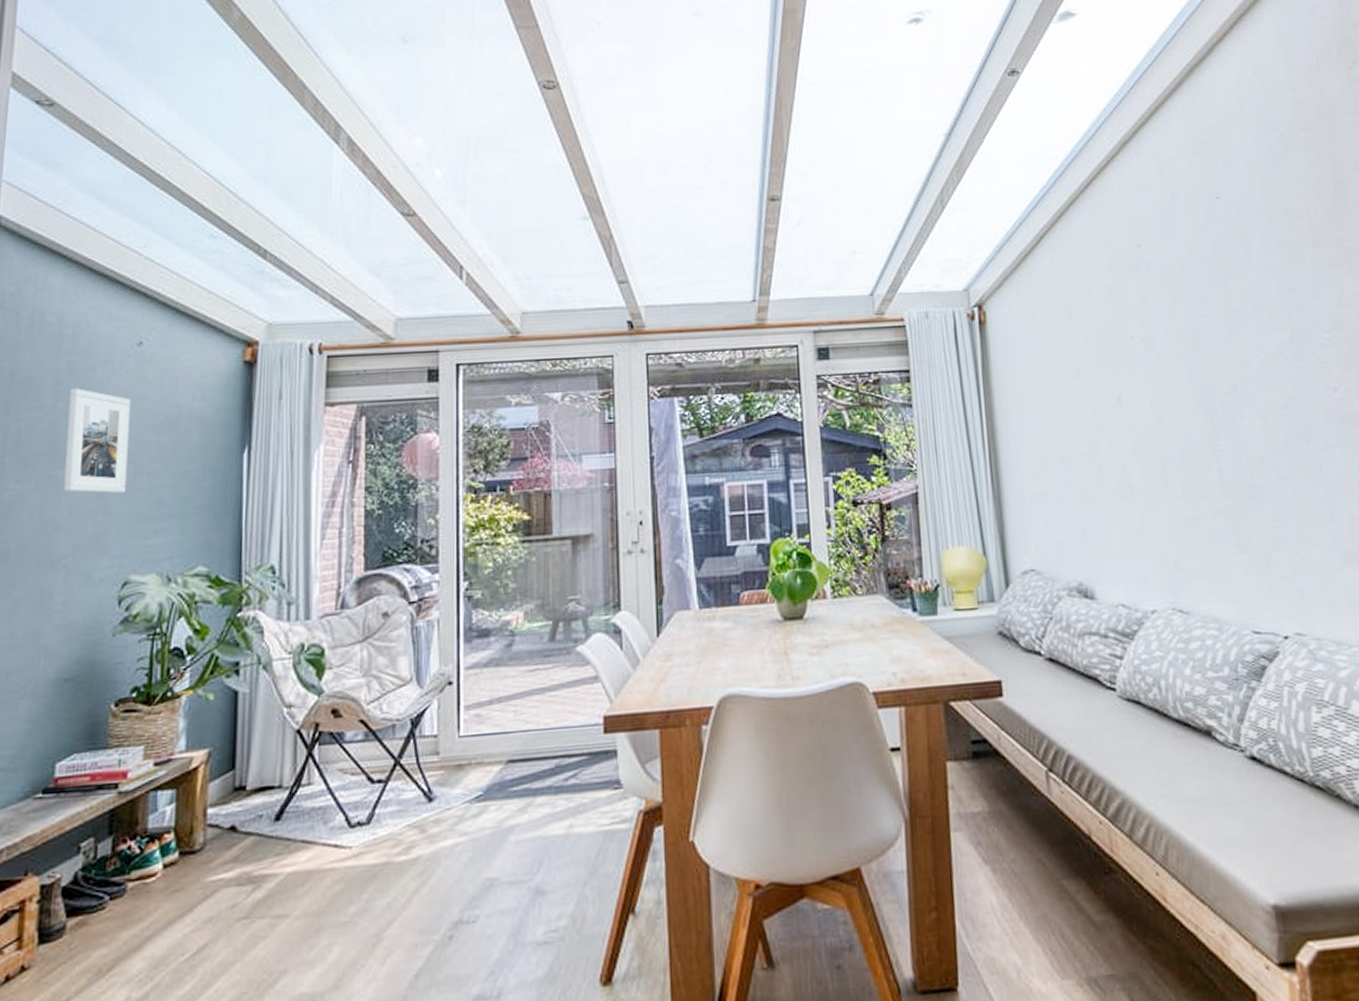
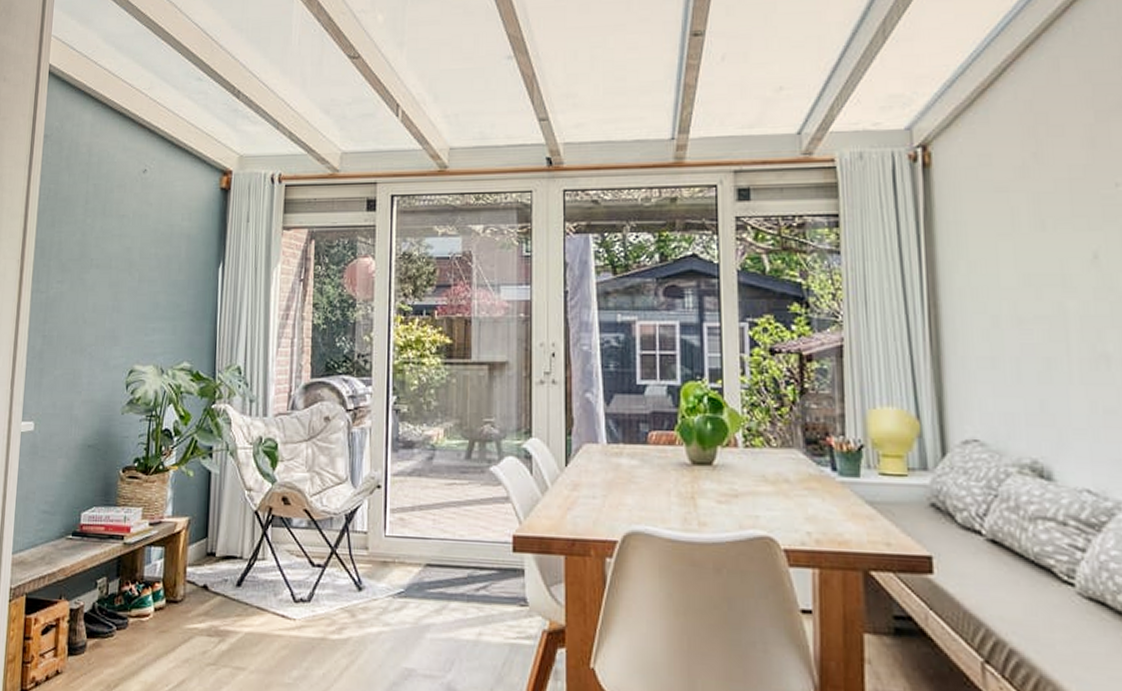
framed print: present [64,388,132,494] -> none [90,207,138,296]

